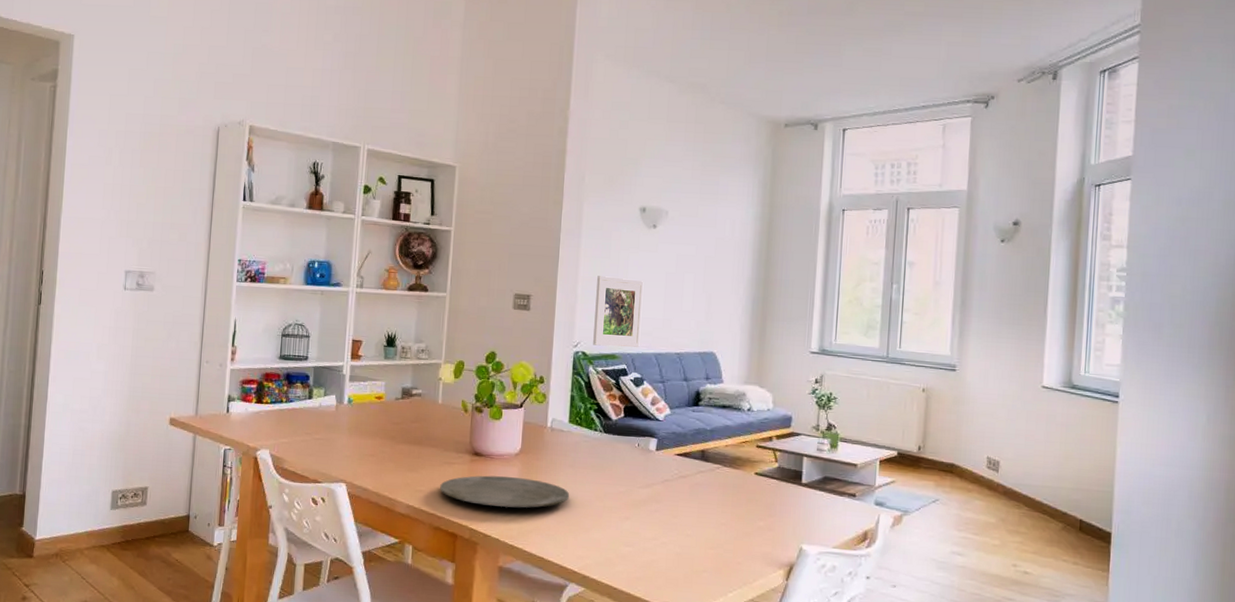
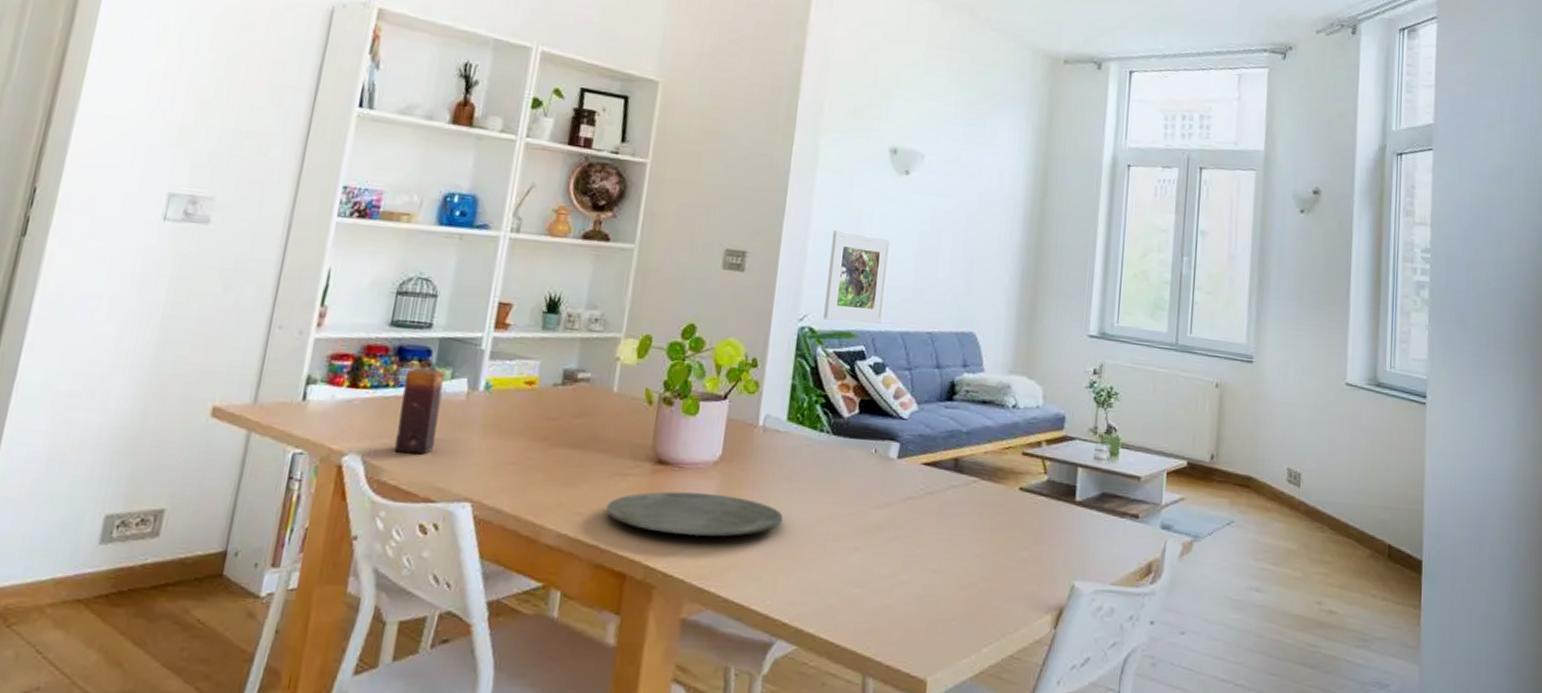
candle: none [290,388,320,450] -> present [394,367,445,455]

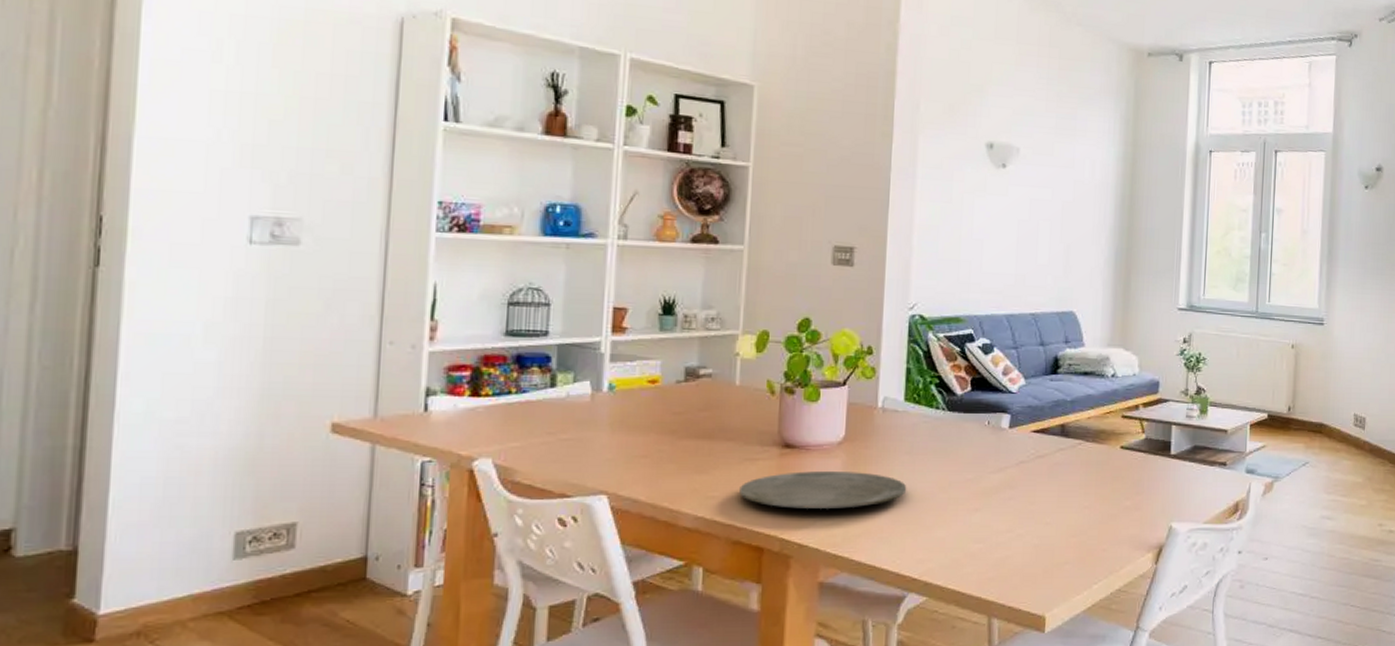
candle: present [394,367,445,455] -> none [524,373,567,454]
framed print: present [823,230,891,324] -> none [932,224,992,308]

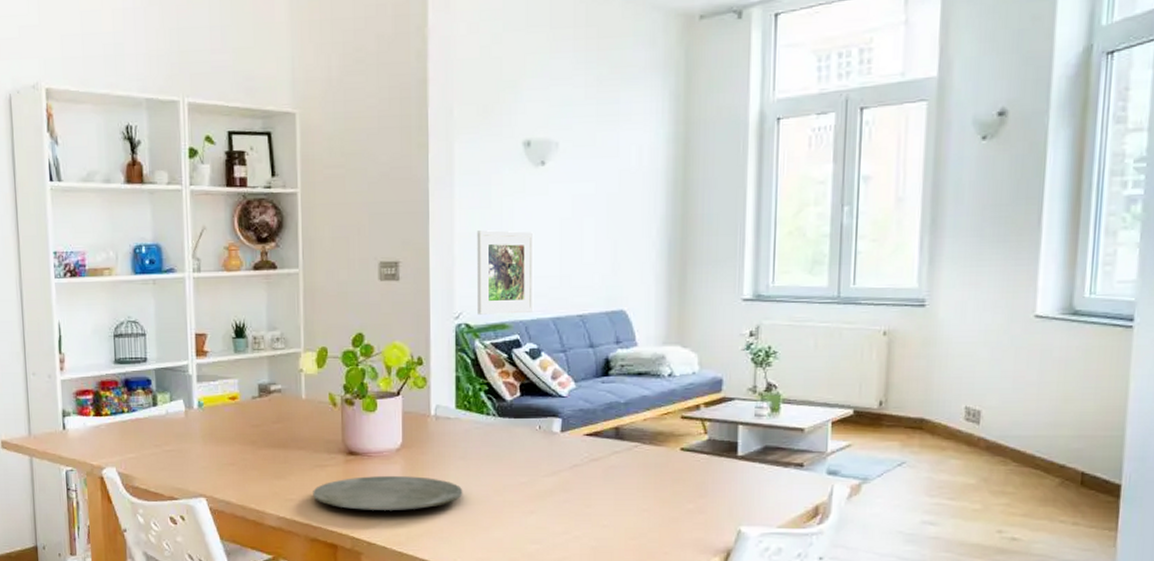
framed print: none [932,224,992,308] -> present [477,230,534,315]

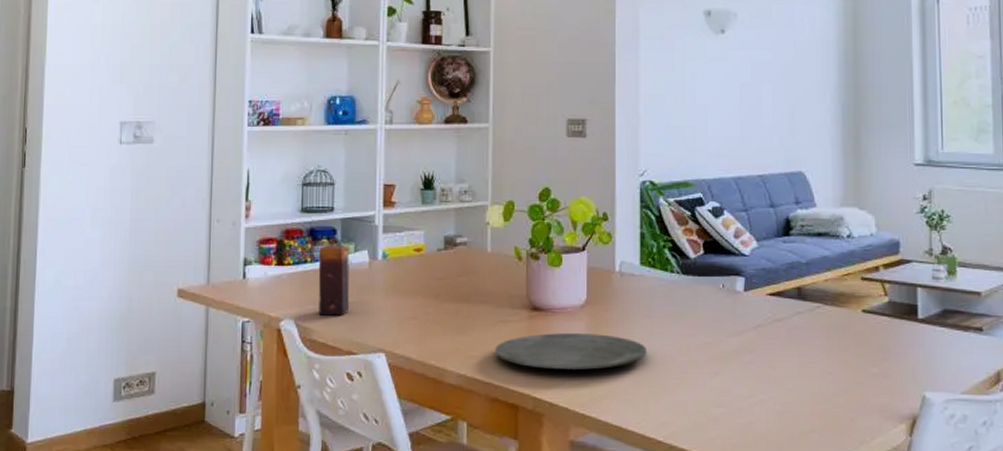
candle: none [135,394,169,464] -> present [318,244,350,316]
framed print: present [477,230,534,315] -> none [661,92,716,173]

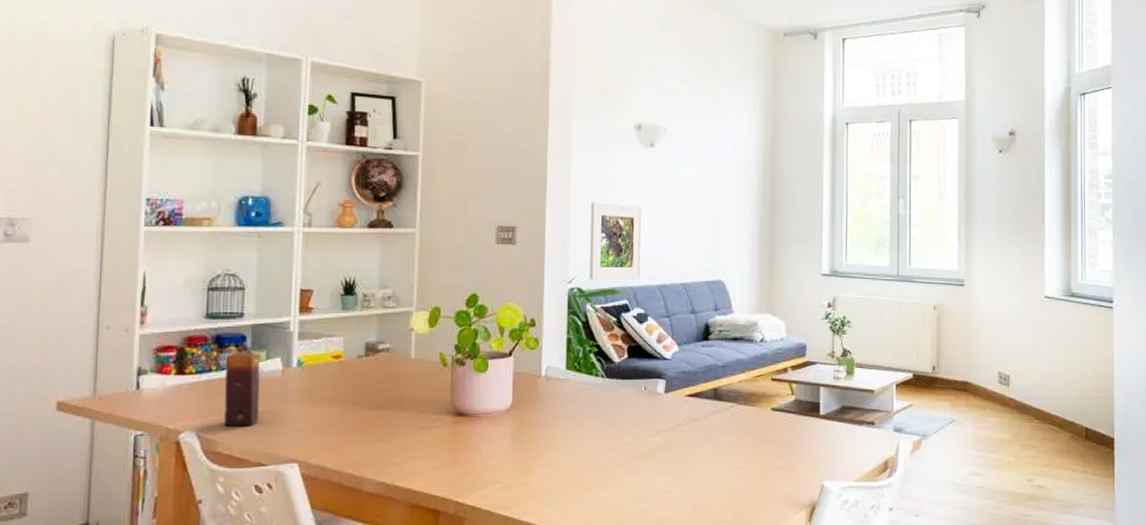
plate: present [495,333,647,370] -> none [417,437,571,473]
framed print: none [661,92,716,173] -> present [589,202,643,280]

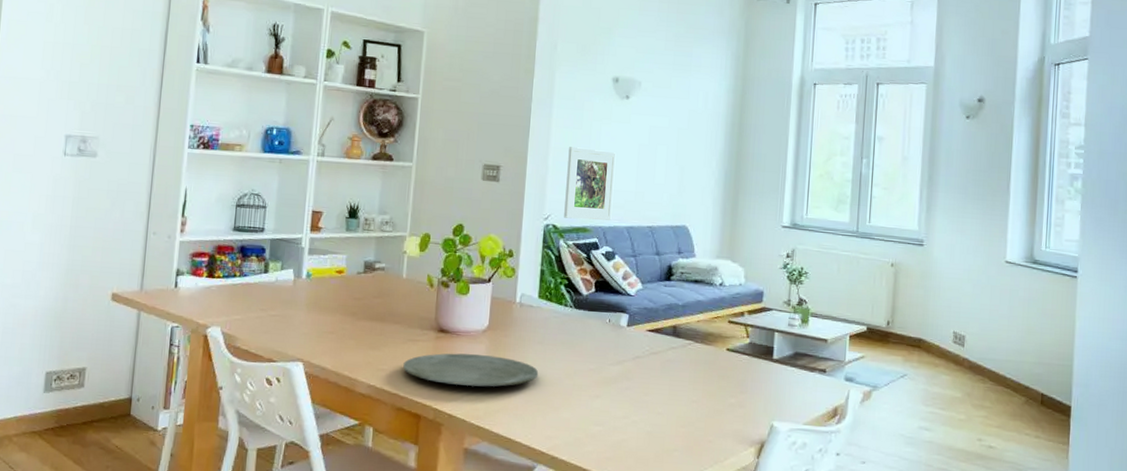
candle: present [224,351,261,427] -> none [244,261,277,327]
plate: none [417,437,571,473] -> present [403,353,539,387]

